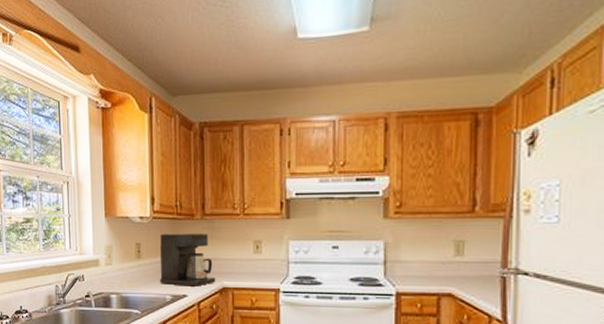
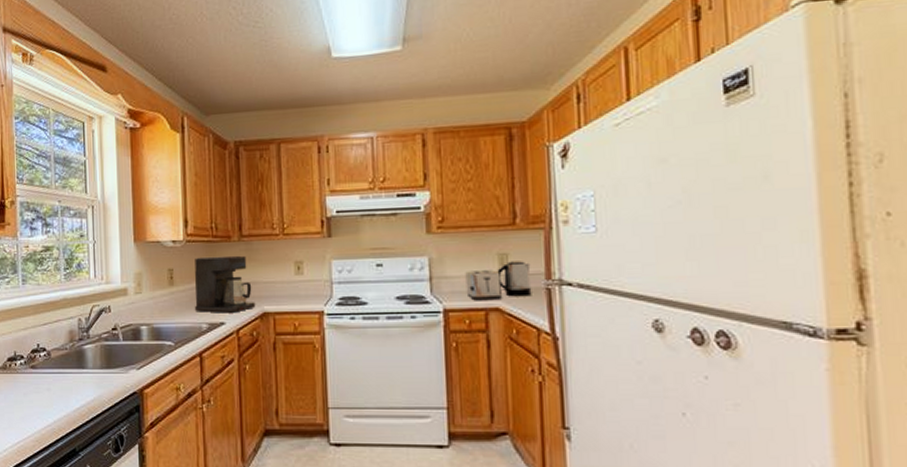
toaster: none [420,256,455,286] -> present [465,270,502,301]
kettle: none [452,249,487,284] -> present [497,261,532,297]

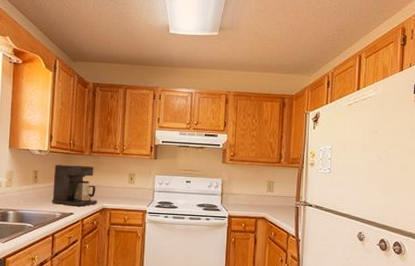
toaster: present [465,270,502,301] -> none [244,191,268,212]
kettle: present [497,261,532,297] -> none [266,187,287,211]

